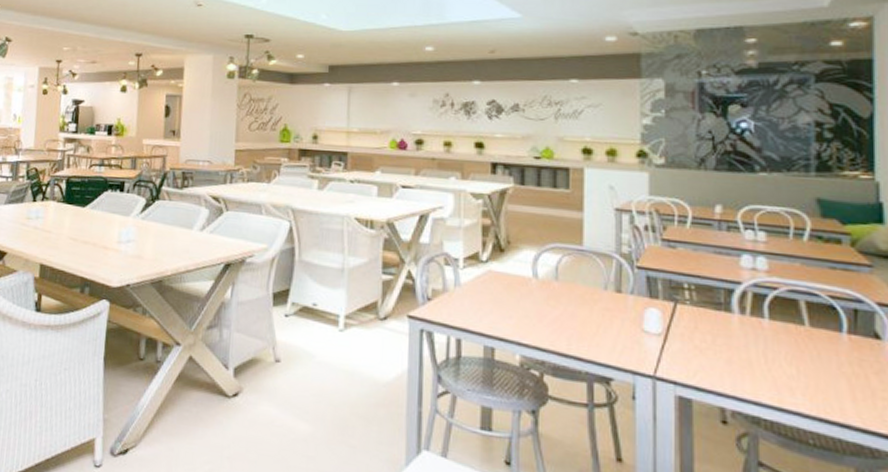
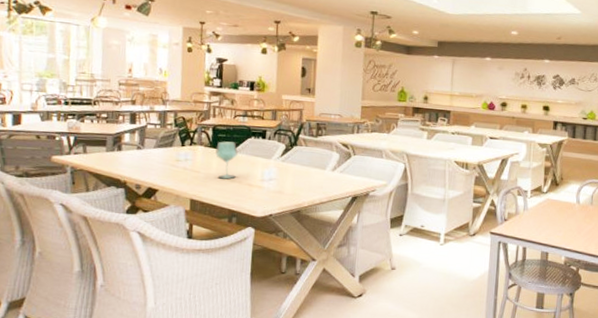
wine glass: none [68,195,93,241] -> present [215,141,238,179]

